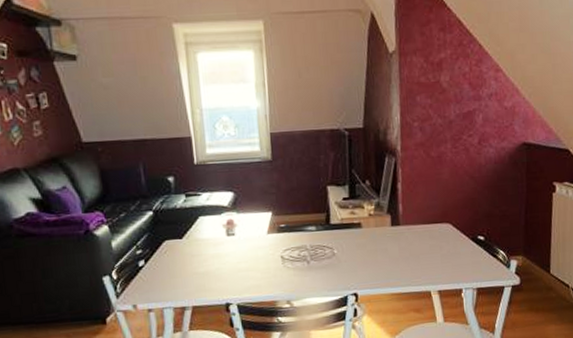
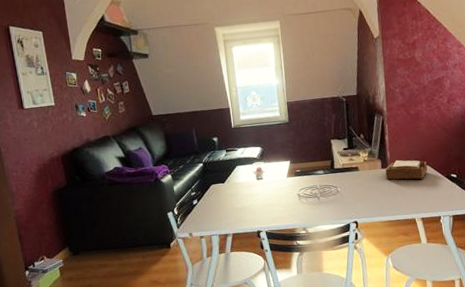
napkin holder: none [395,215,449,242] -> present [385,160,428,180]

